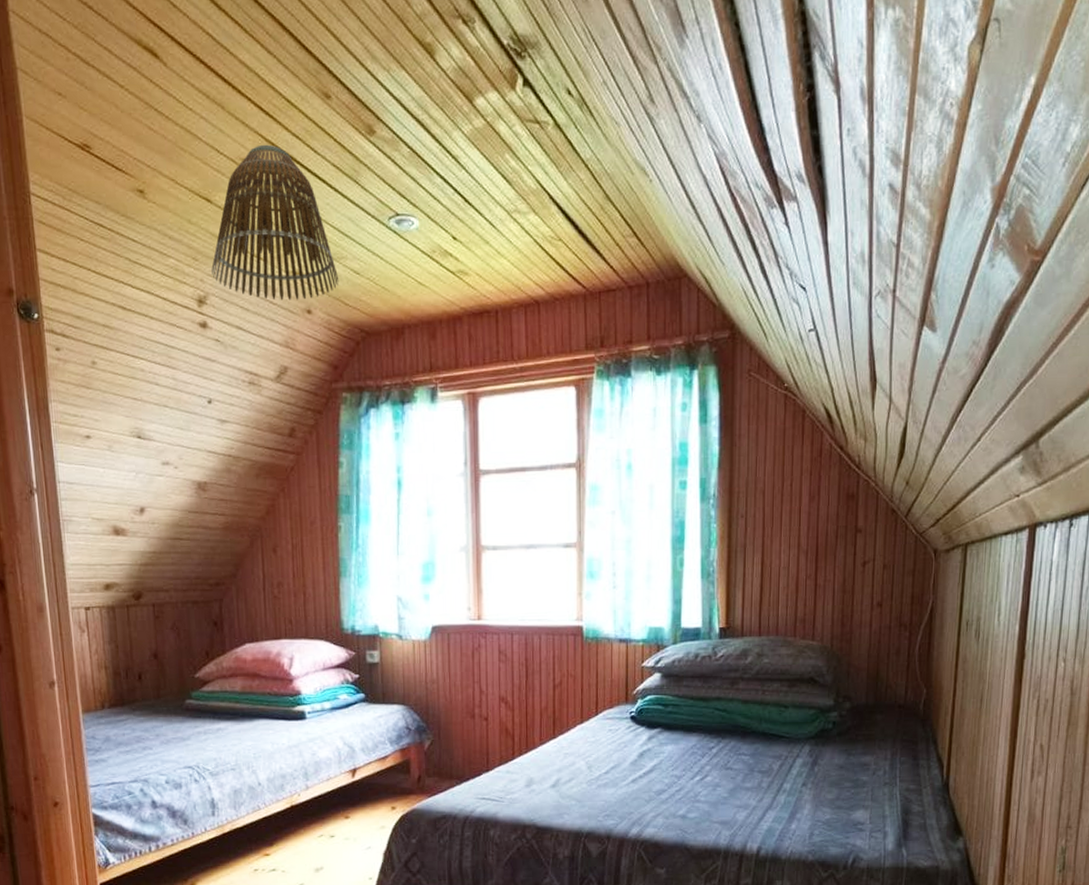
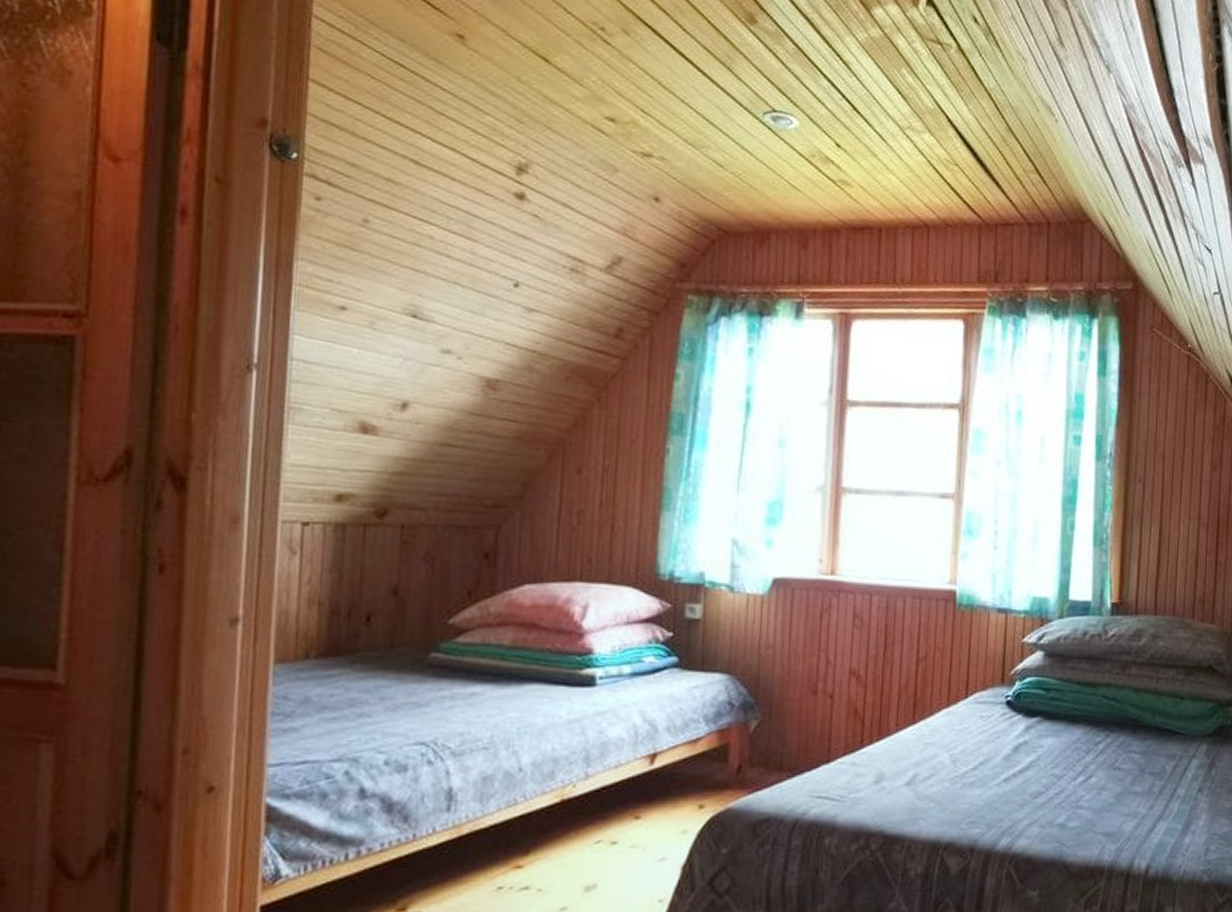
lamp shade: present [211,144,339,300] -> none [539,11,698,186]

